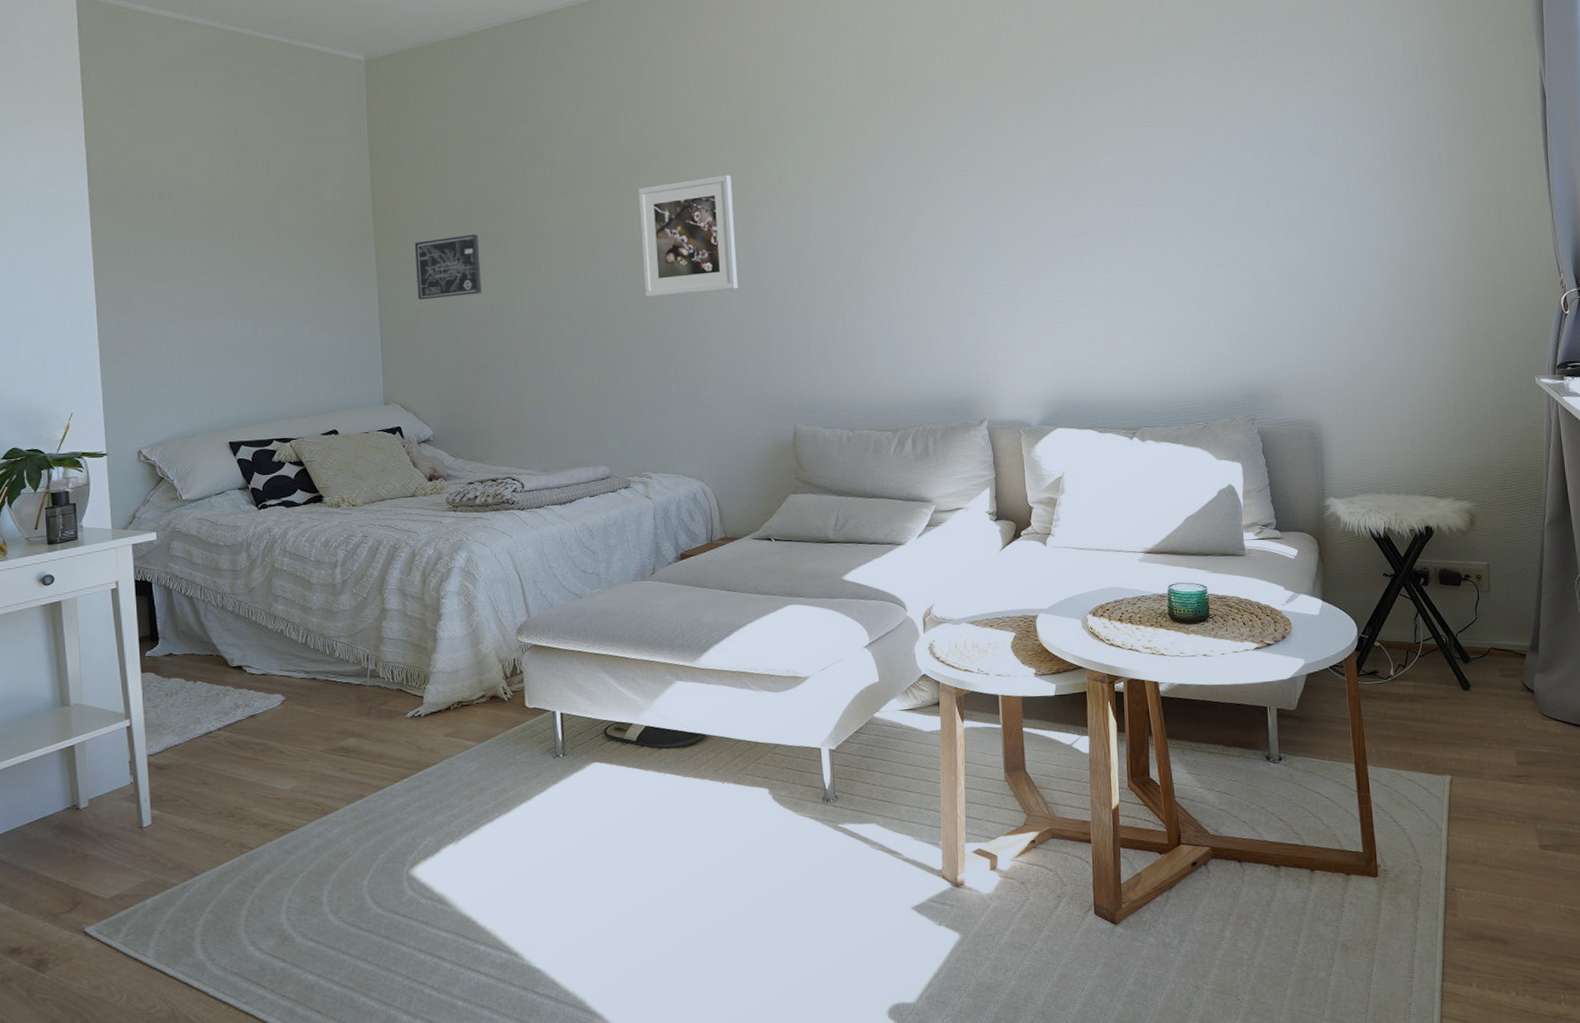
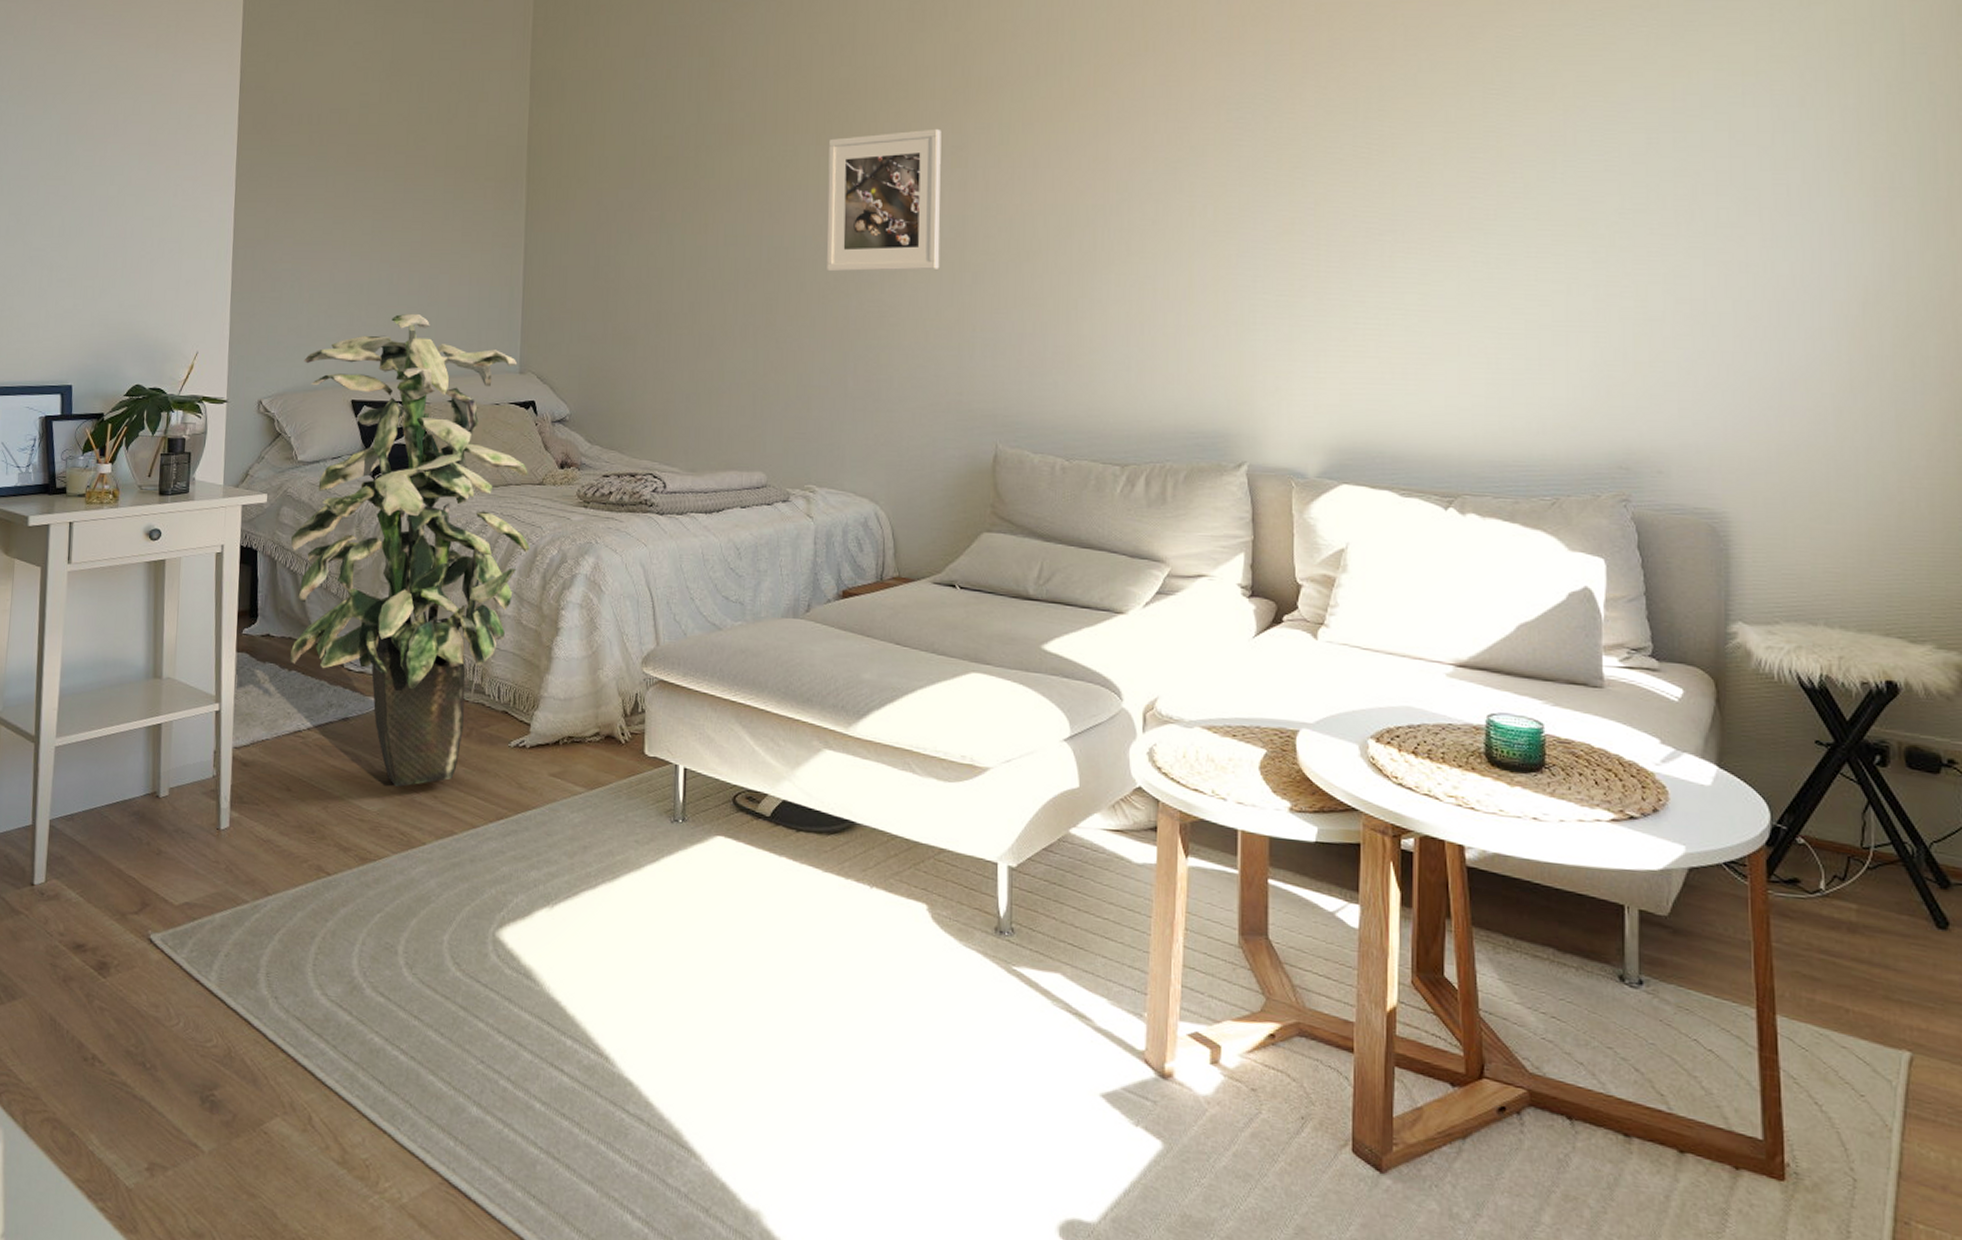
indoor plant: none [179,361,408,766] -> present [289,313,530,787]
wall art: present [415,234,482,300] -> none [567,182,641,255]

